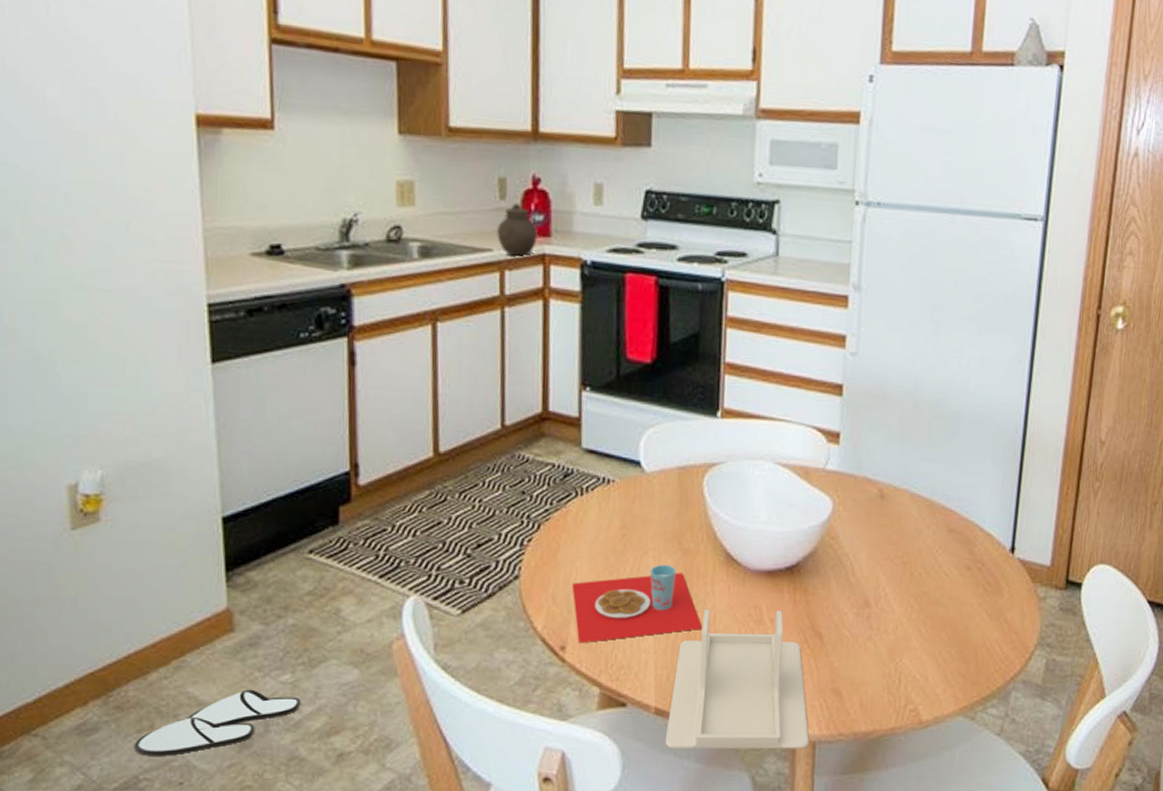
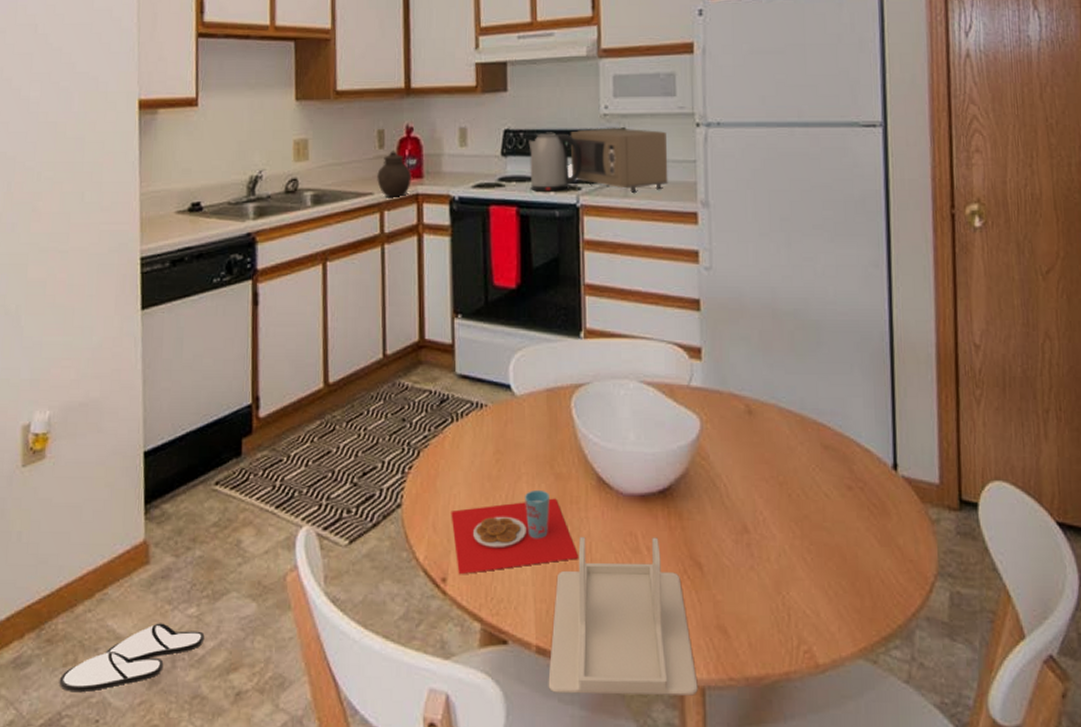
kettle: none [672,197,731,263] -> present [529,132,582,192]
microwave: none [717,197,823,270] -> present [570,128,668,193]

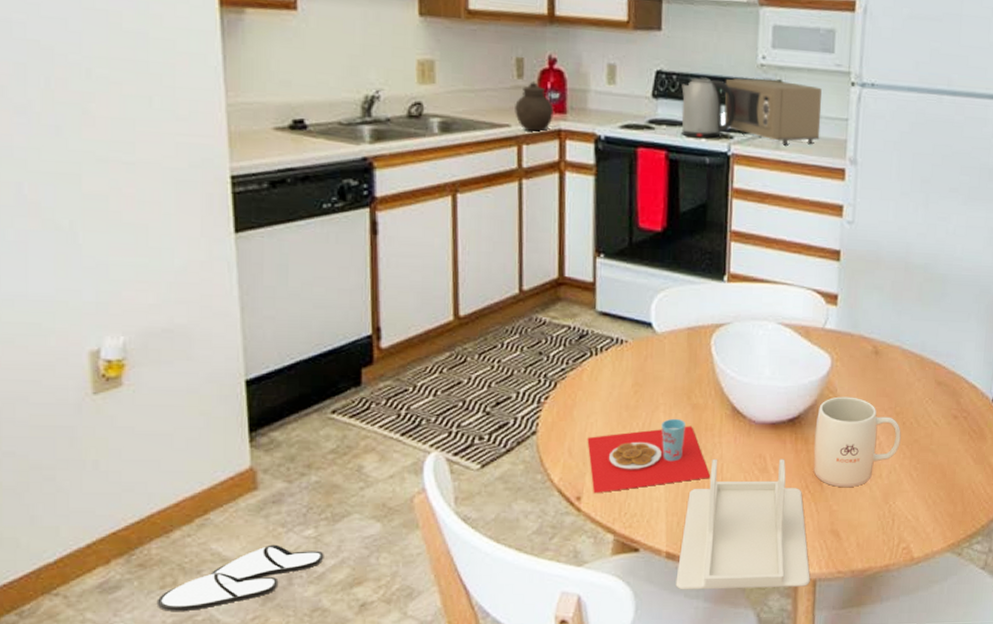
mug: none [689,464,788,574] -> present [813,396,901,488]

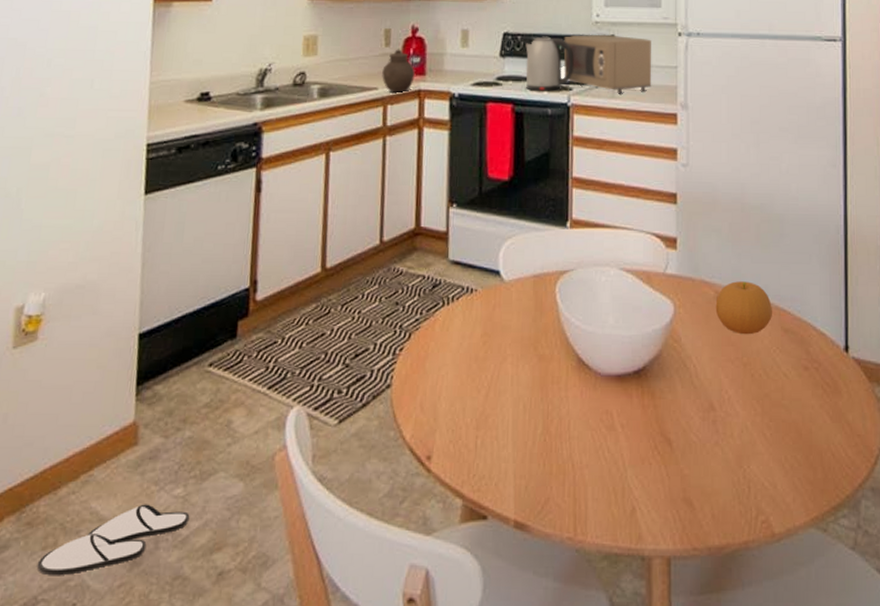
place setting: present [587,418,711,494] -> none [438,370,558,453]
napkin holder: present [675,458,810,590] -> none [524,414,664,567]
mug: present [813,396,901,488] -> none [661,346,750,449]
fruit: none [872,337,928,387] -> present [715,281,772,335]

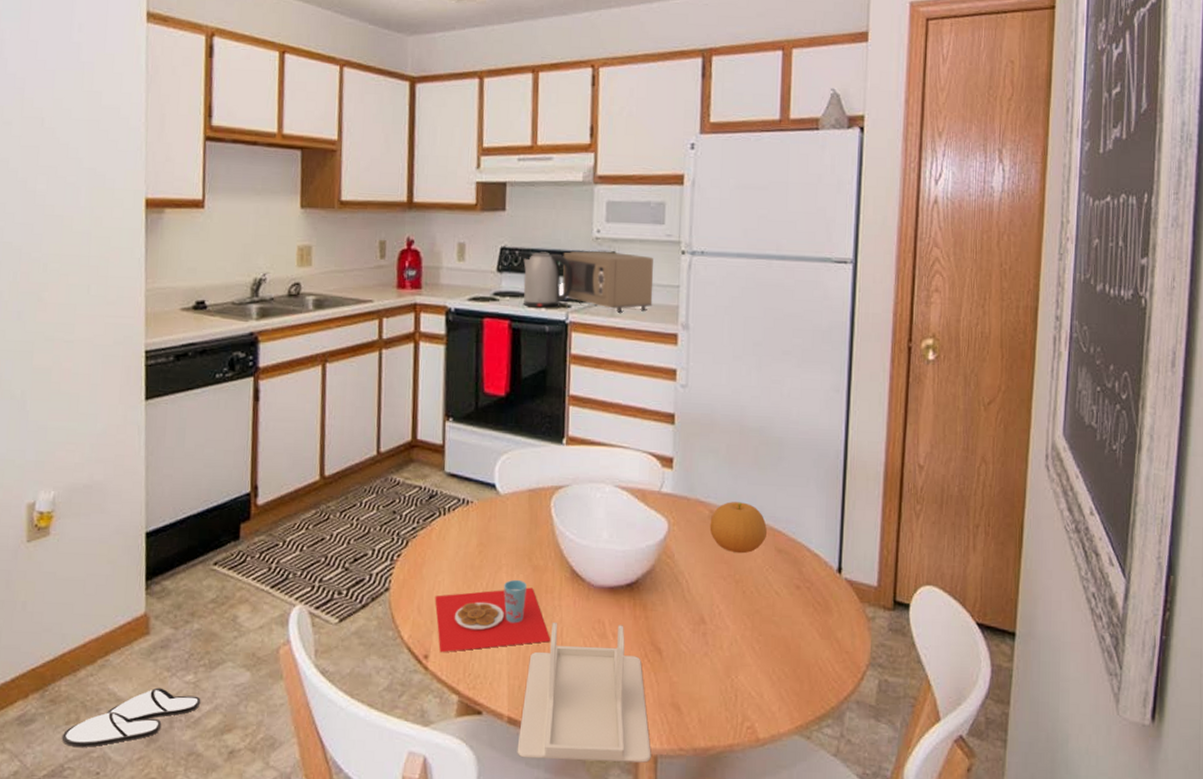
jar: present [382,49,415,93] -> none [377,261,411,306]
place setting: none [438,370,558,453] -> present [435,579,551,653]
napkin holder: none [524,414,664,567] -> present [517,622,651,763]

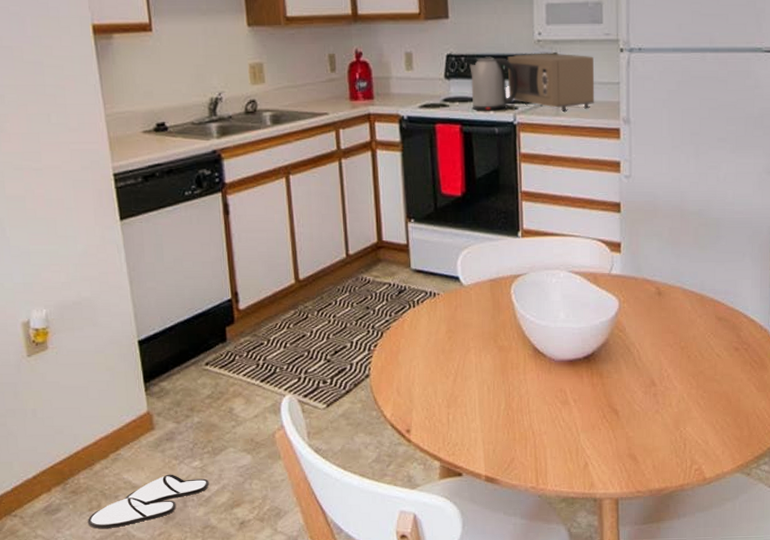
place setting: present [435,579,551,653] -> none [412,359,519,427]
napkin holder: present [517,622,651,763] -> none [495,392,613,509]
fruit: present [709,502,767,554] -> none [656,278,708,324]

